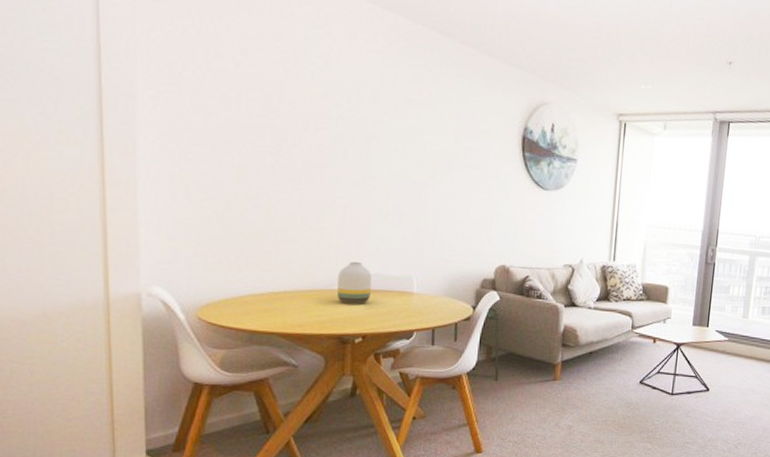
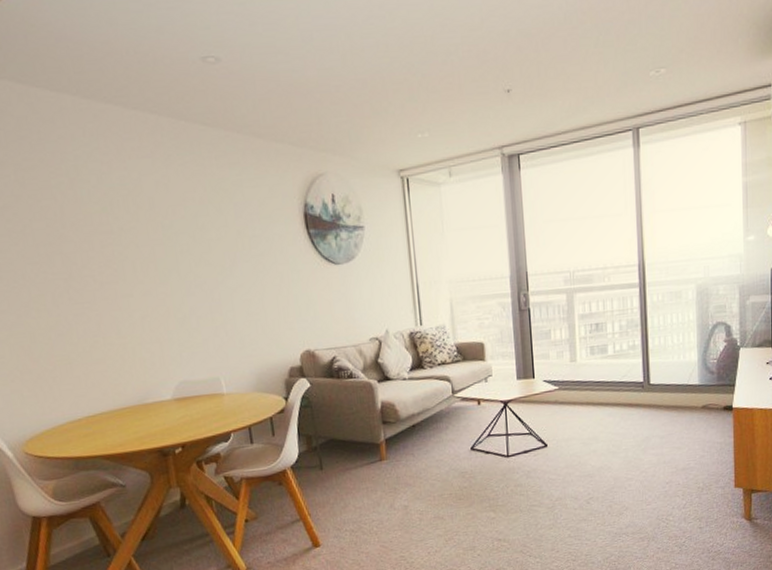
vase: present [337,261,372,304] -> none [147,371,183,416]

